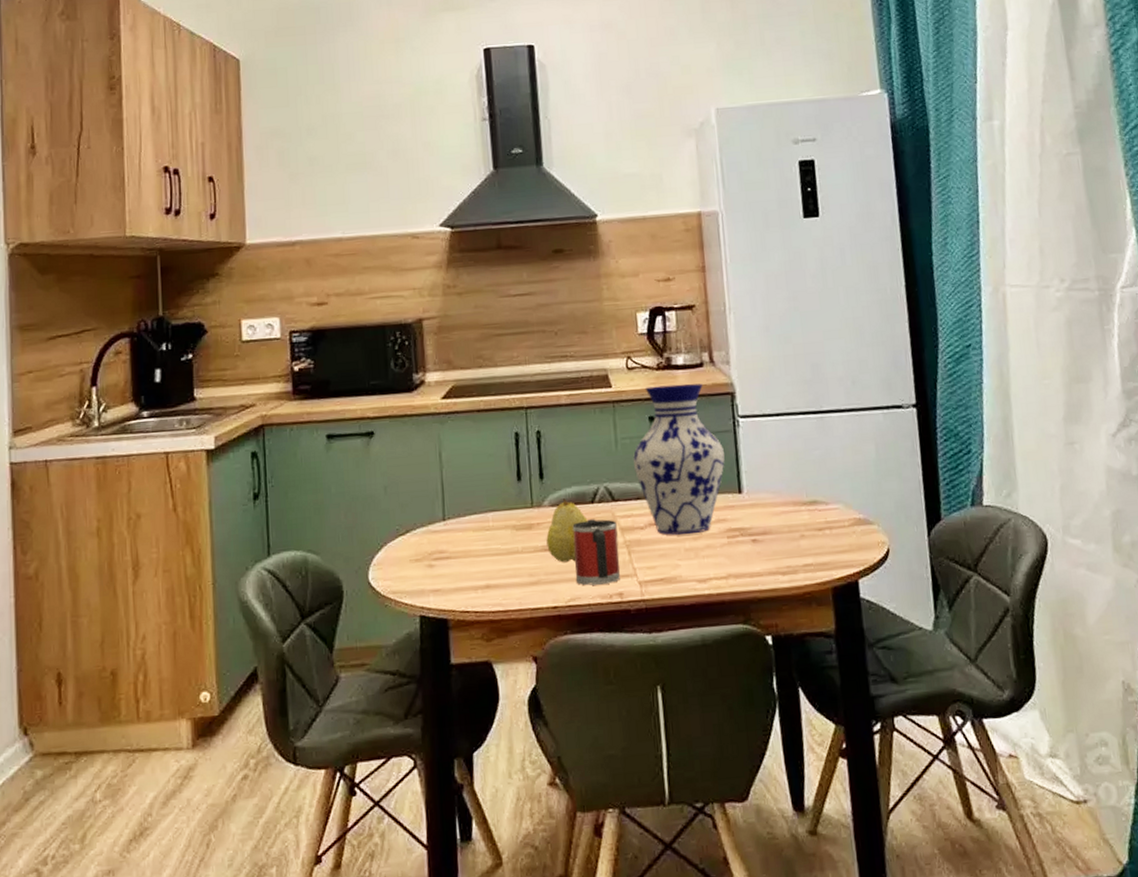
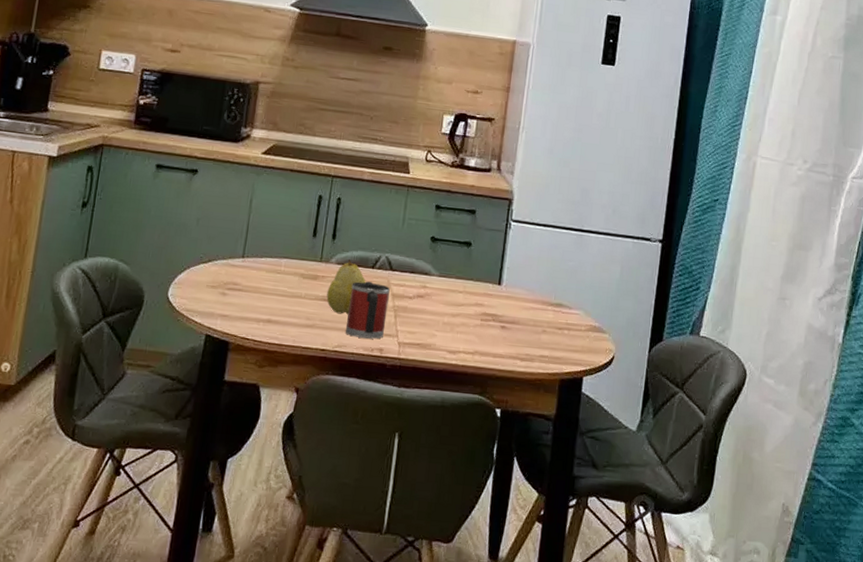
vase: present [633,383,725,535] -> none [414,179,493,312]

